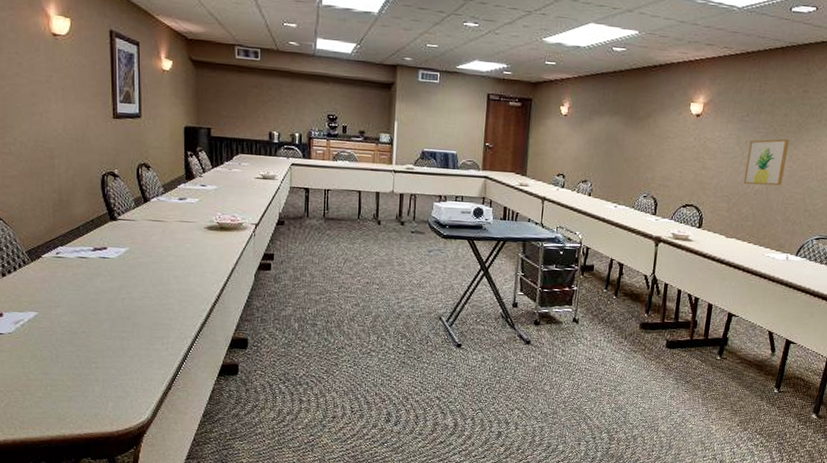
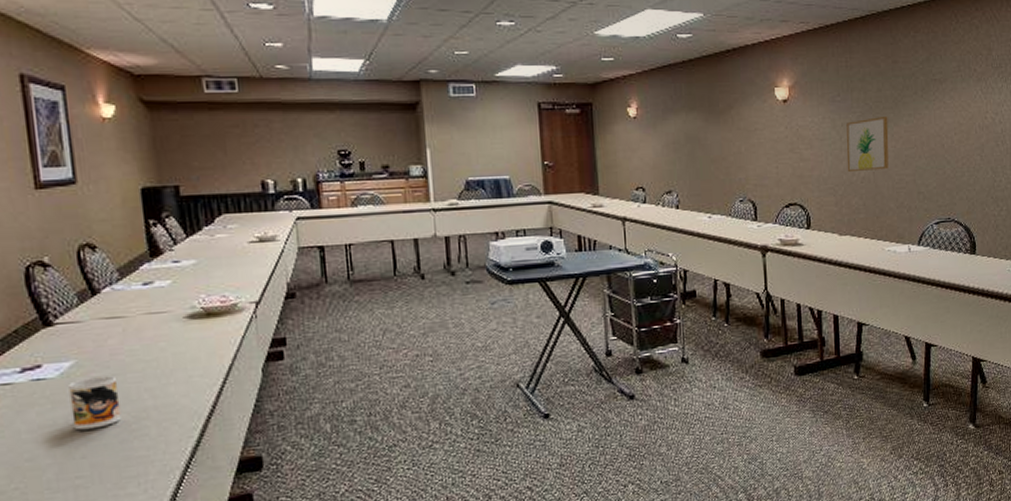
mug: none [123,262,156,299] -> present [68,375,122,430]

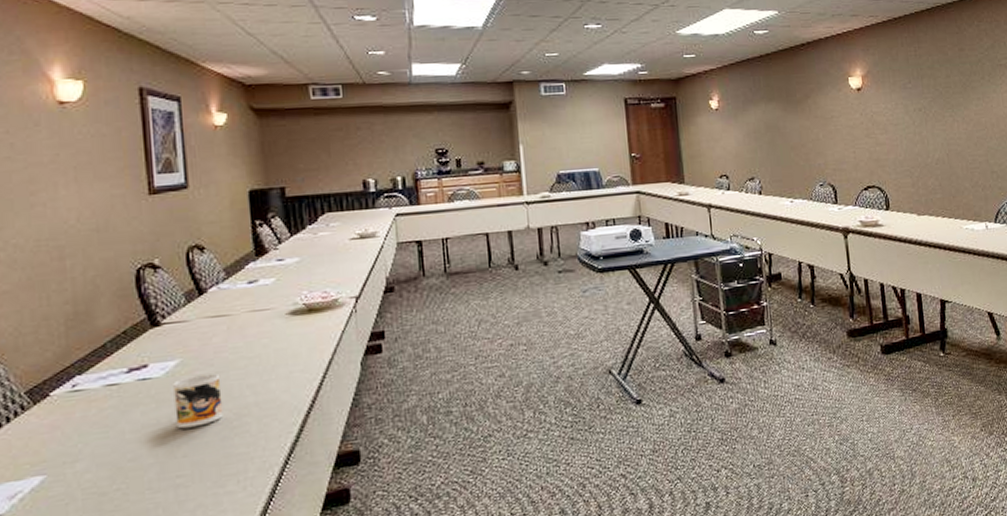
wall art: present [846,115,889,173] -> none [919,100,962,155]

